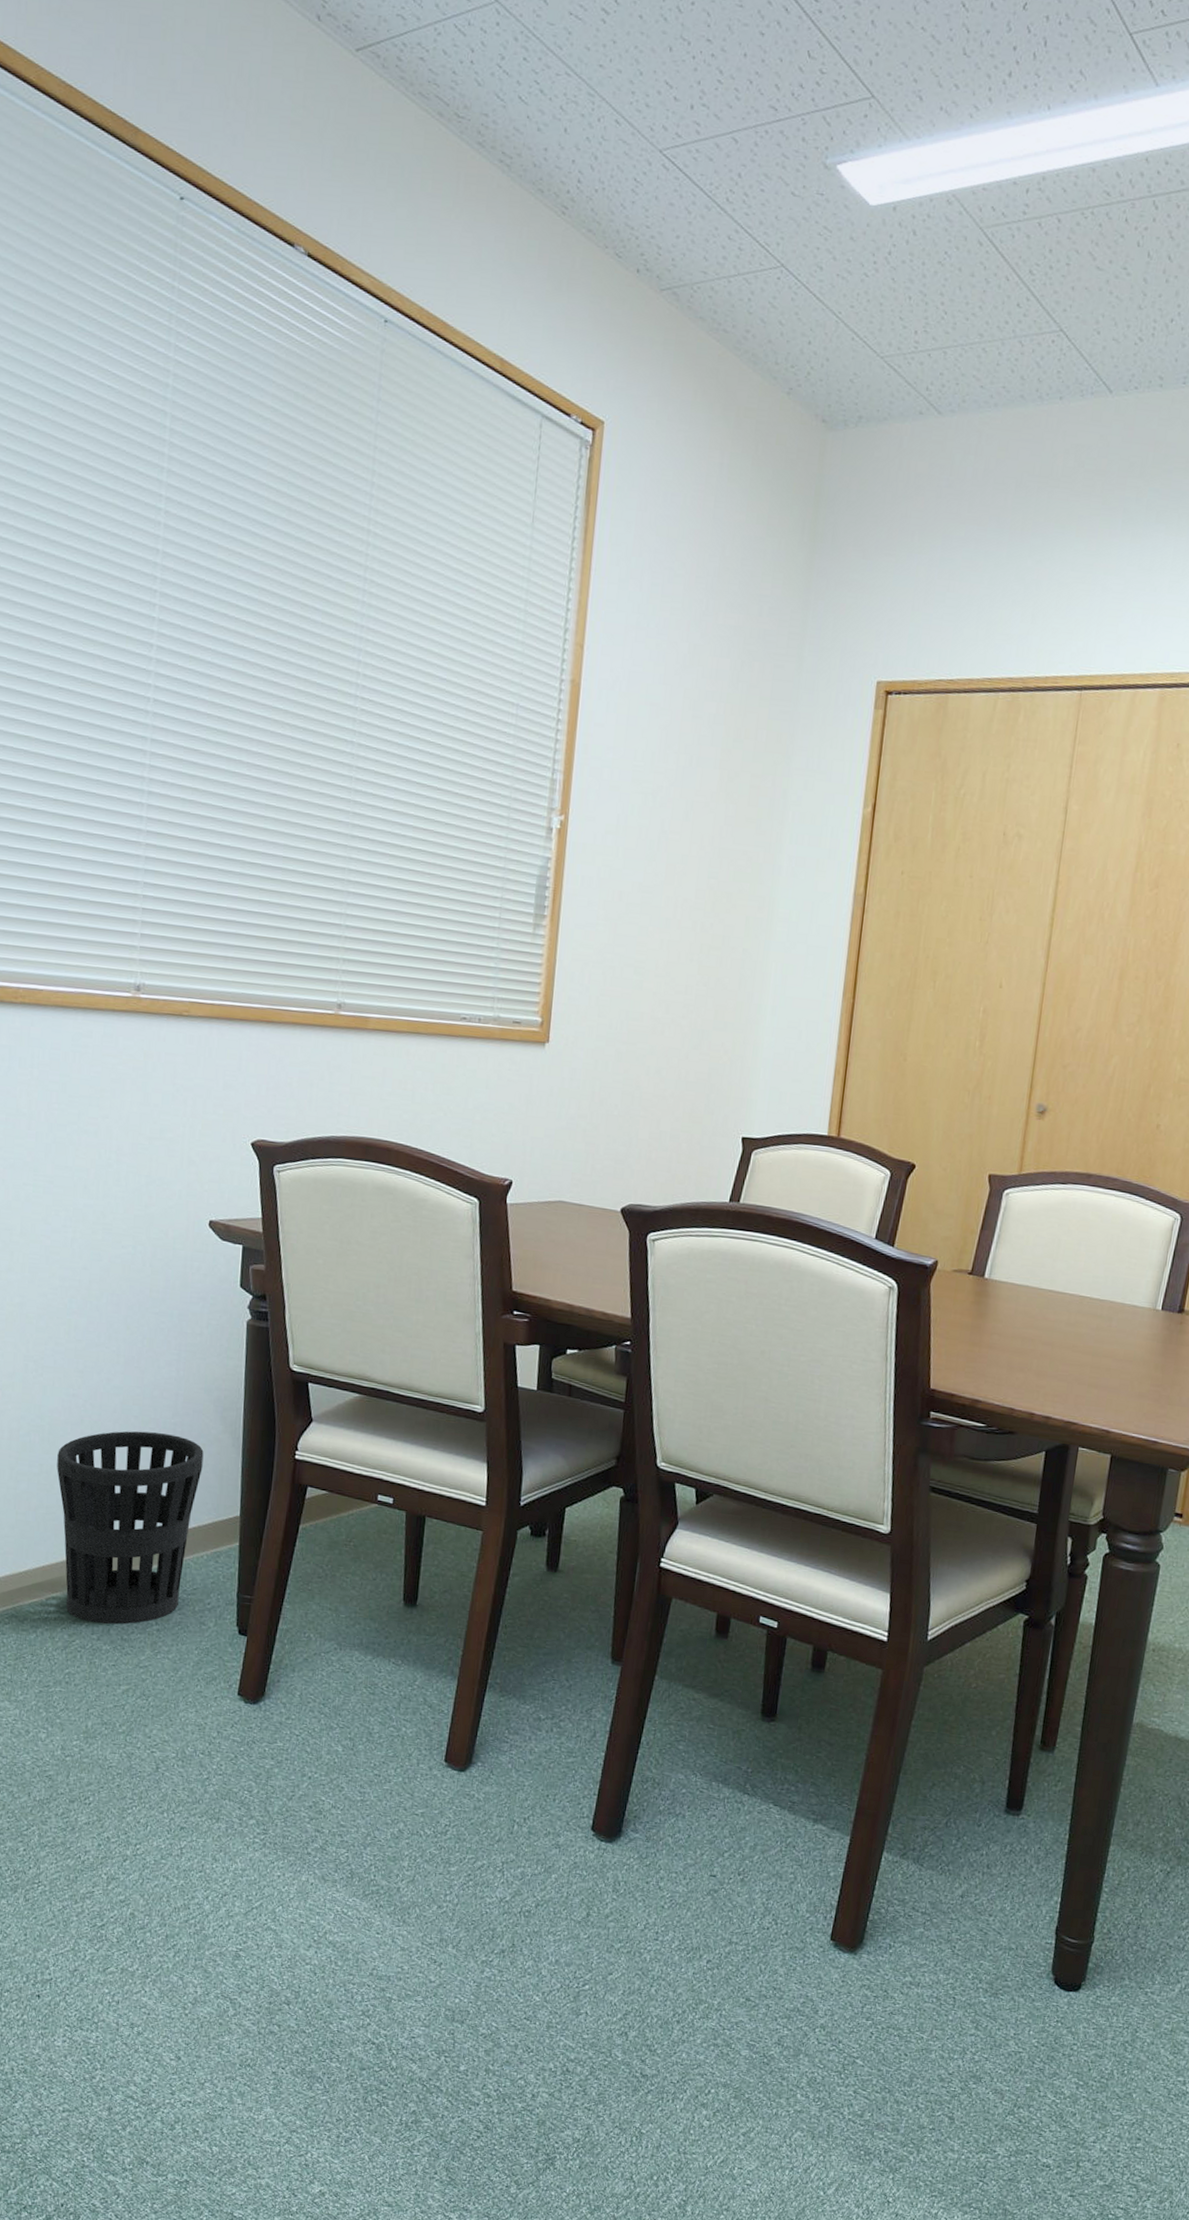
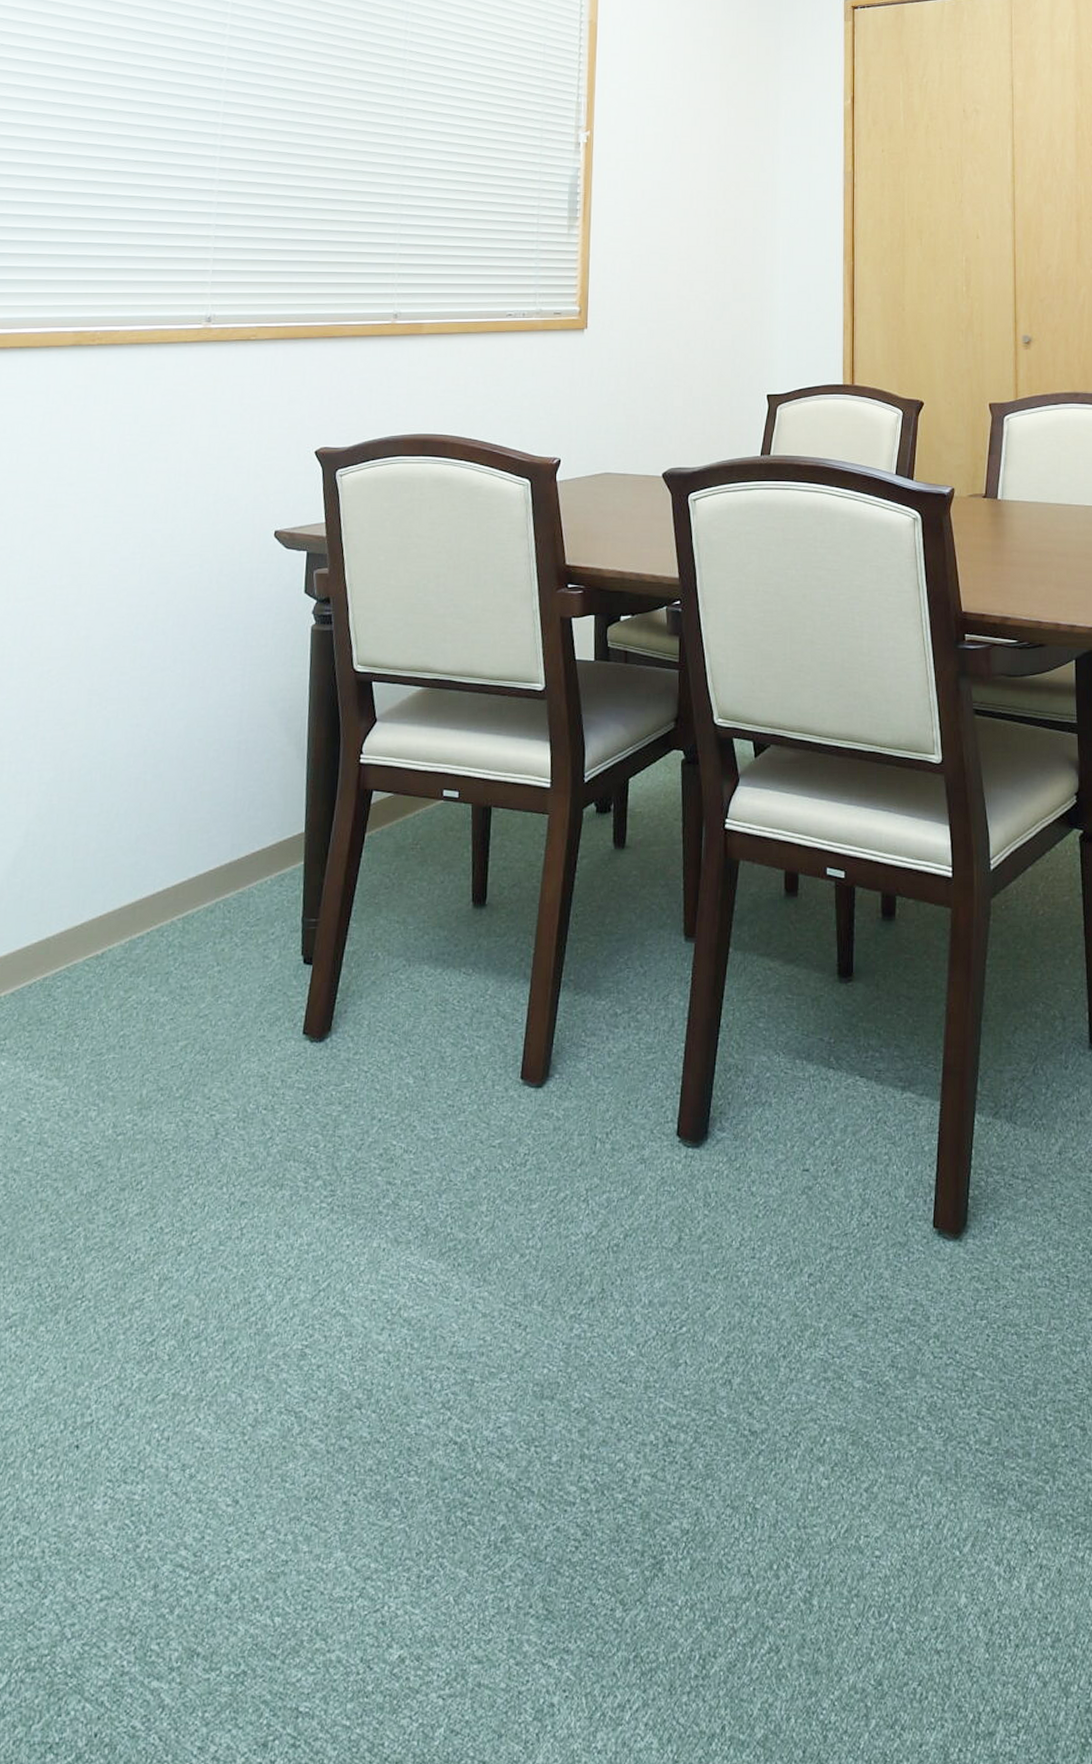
wastebasket: present [57,1431,204,1625] -> none [118,754,268,973]

